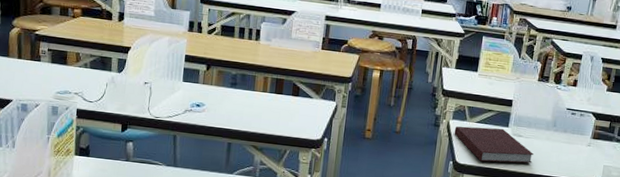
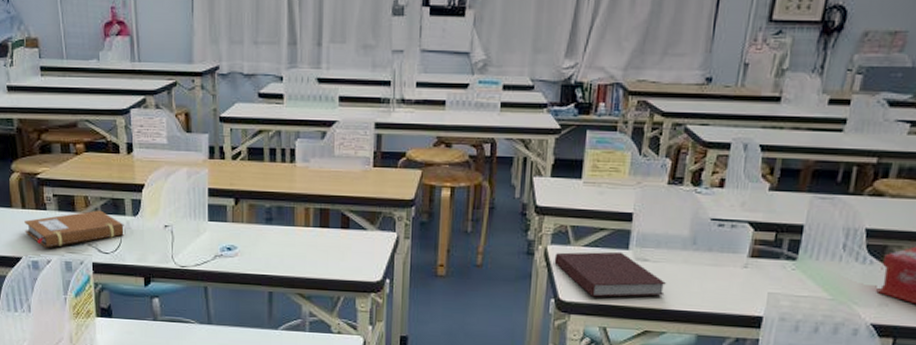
notebook: none [18,65,110,94] -> present [24,210,126,248]

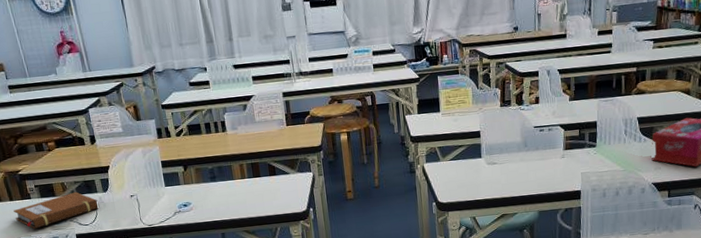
notebook: present [554,251,666,297] -> none [430,160,512,196]

